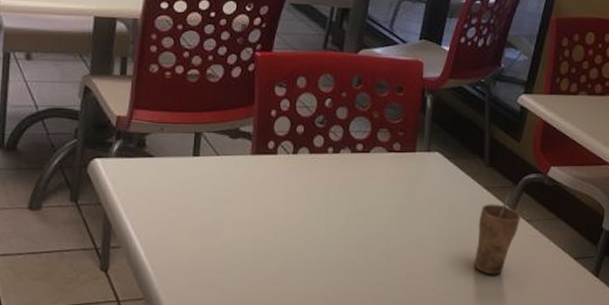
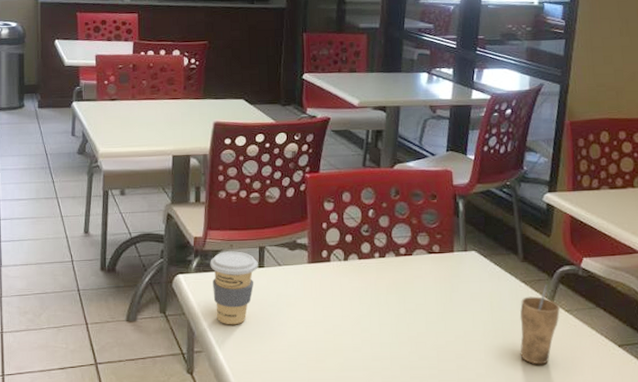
coffee cup: none [134,135,193,219] -> present [210,251,258,325]

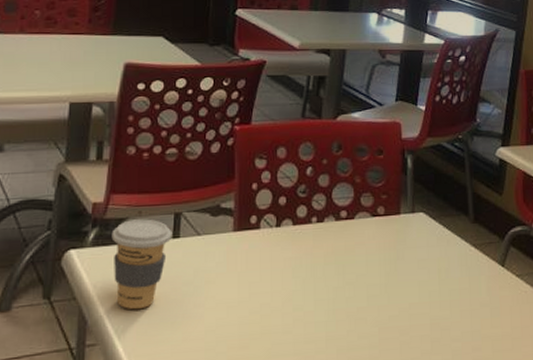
cup: present [520,284,560,365] -> none [468,247,511,337]

